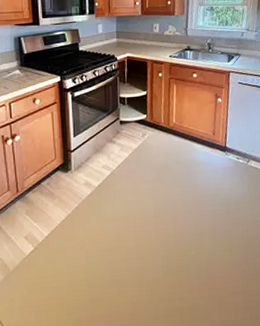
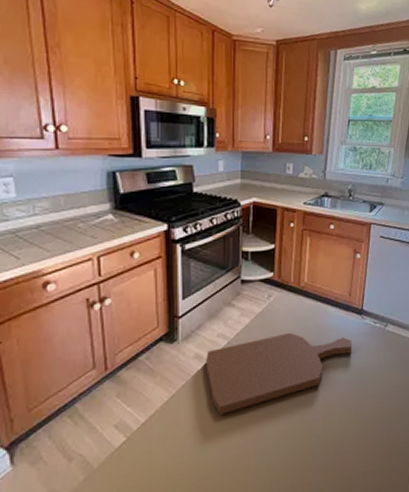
cutting board: none [94,165,218,233] -> present [206,332,352,415]

